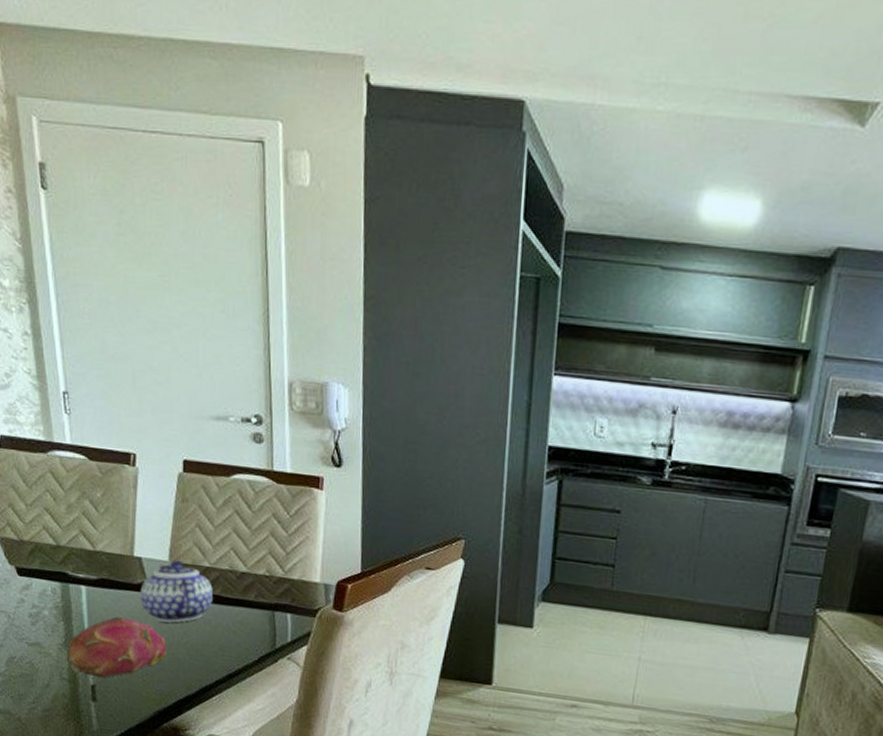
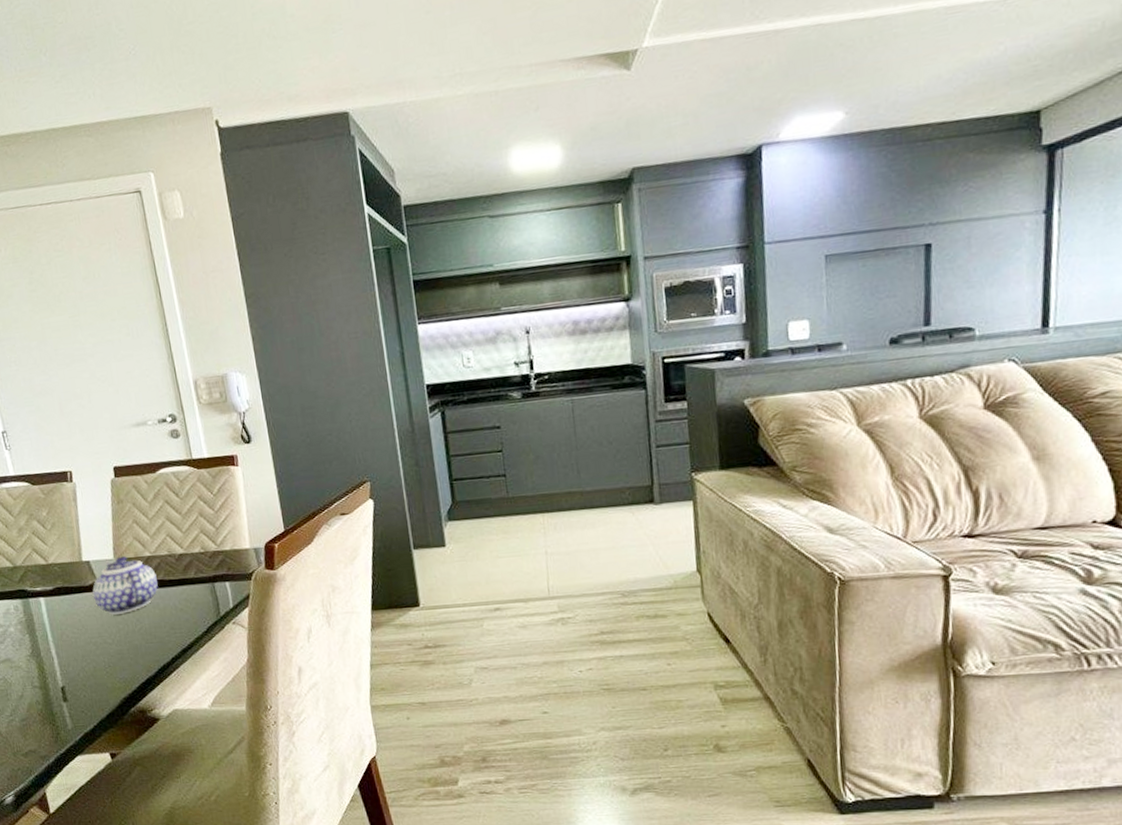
fruit: present [66,617,168,678] -> none [35,618,126,679]

